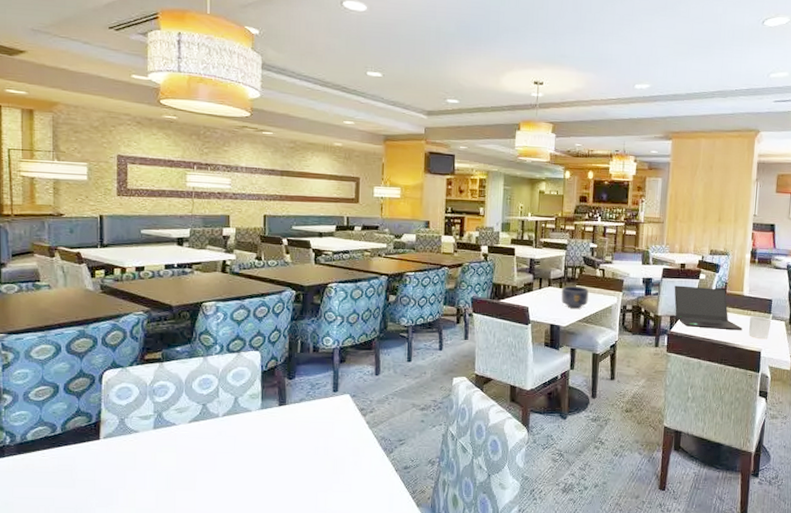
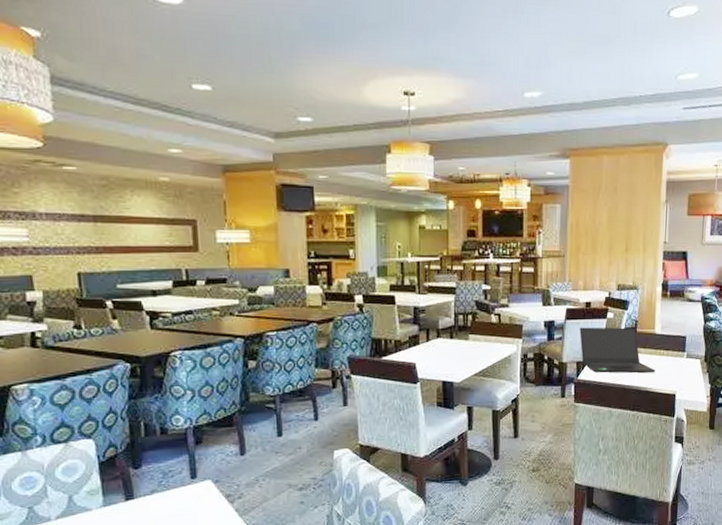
mug: present [560,286,589,309] -> none [452,336,484,361]
mug: present [749,316,771,340] -> none [662,355,685,381]

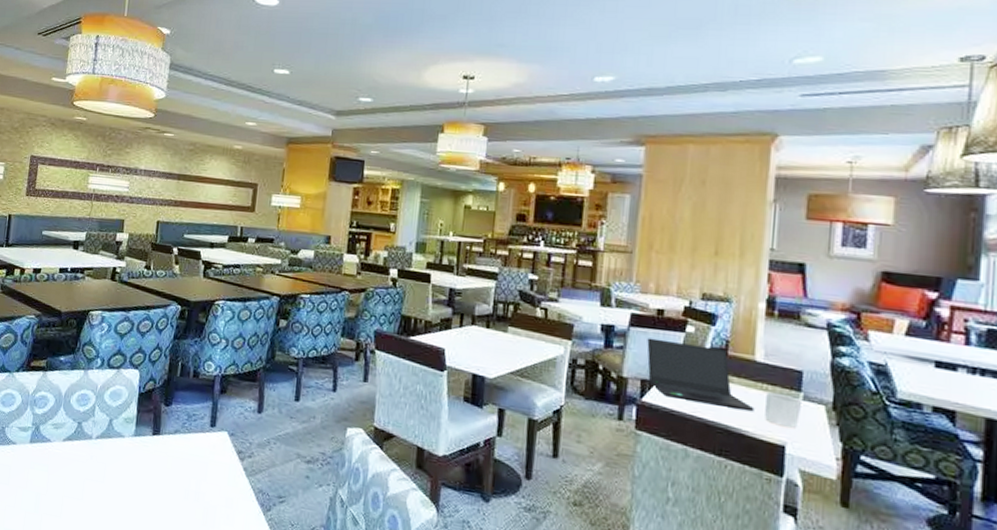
mug: none [662,355,685,381] -> present [765,392,801,429]

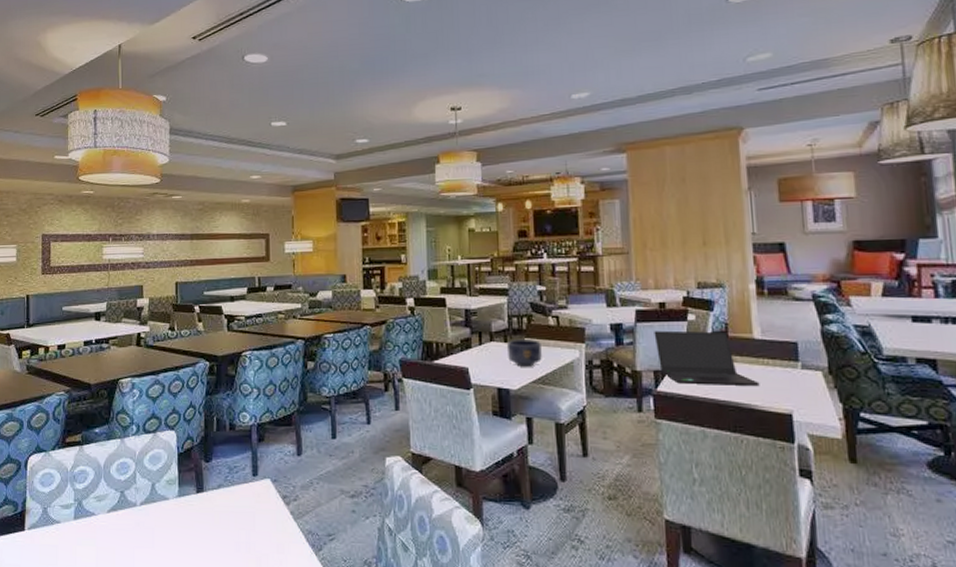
mug: none [487,326,525,357] -> present [506,339,542,367]
mug: present [765,392,801,429] -> none [768,365,801,397]

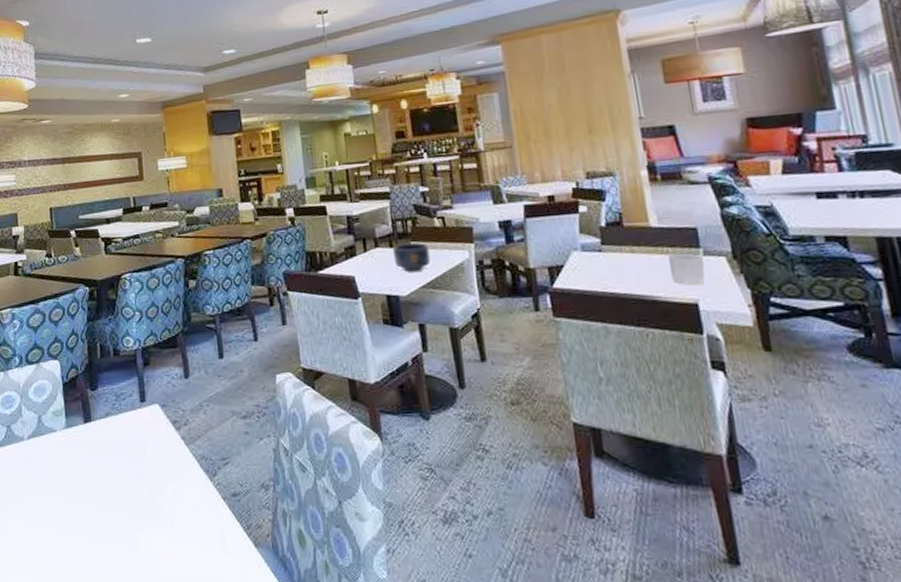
laptop: present [654,330,760,387] -> none [545,221,661,279]
mug: none [768,365,801,397] -> present [668,253,705,286]

